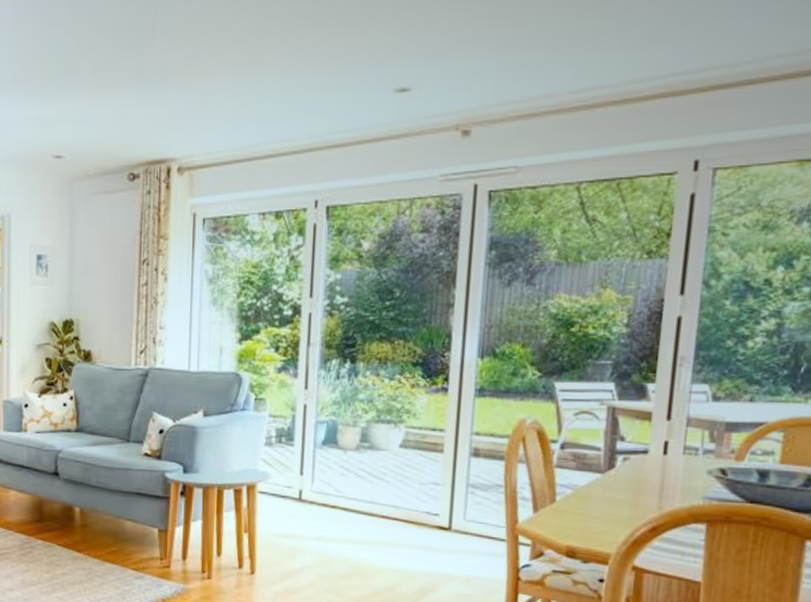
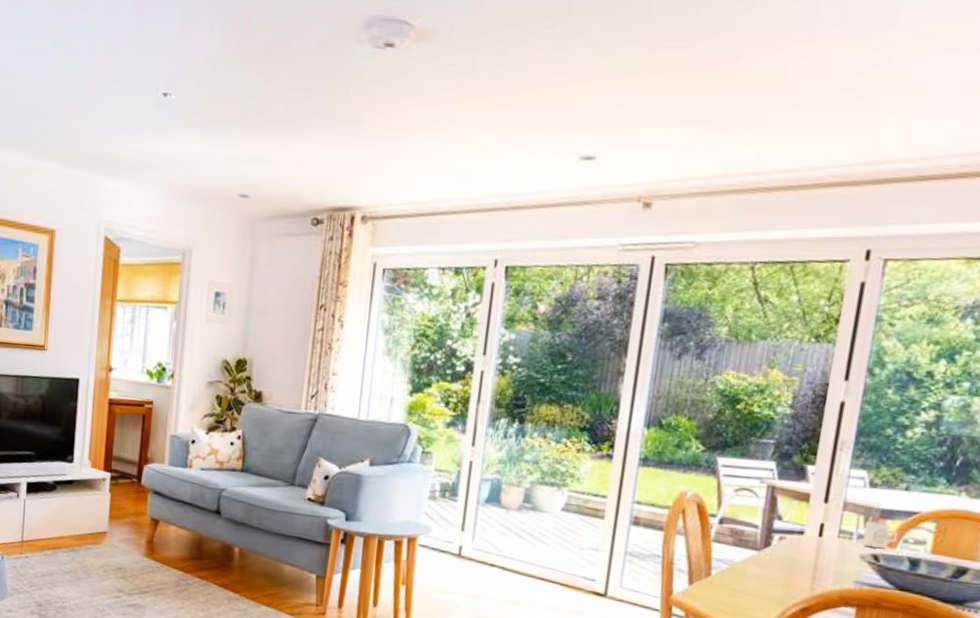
mug: none [708,435,745,463] -> present [862,521,898,549]

